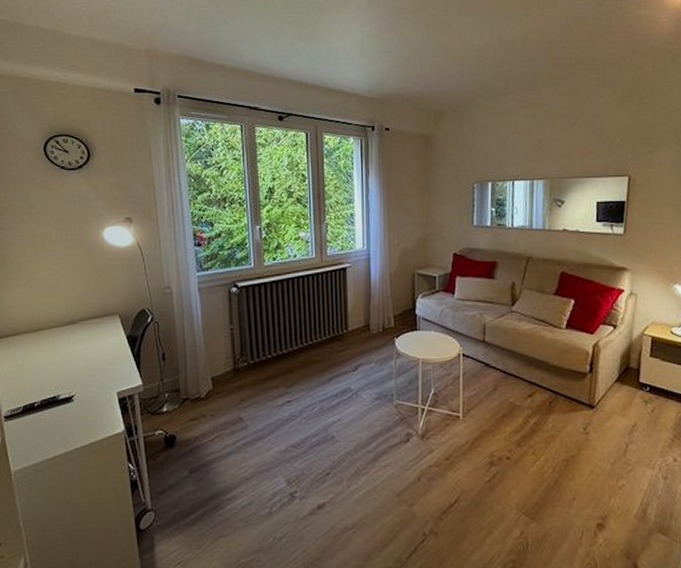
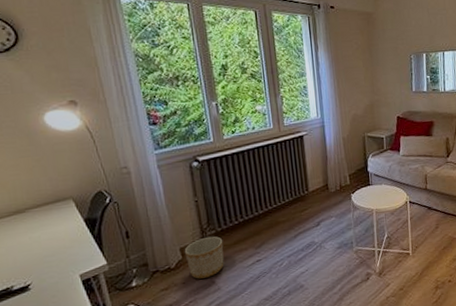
planter: none [215,368,255,413] -> present [184,236,224,279]

